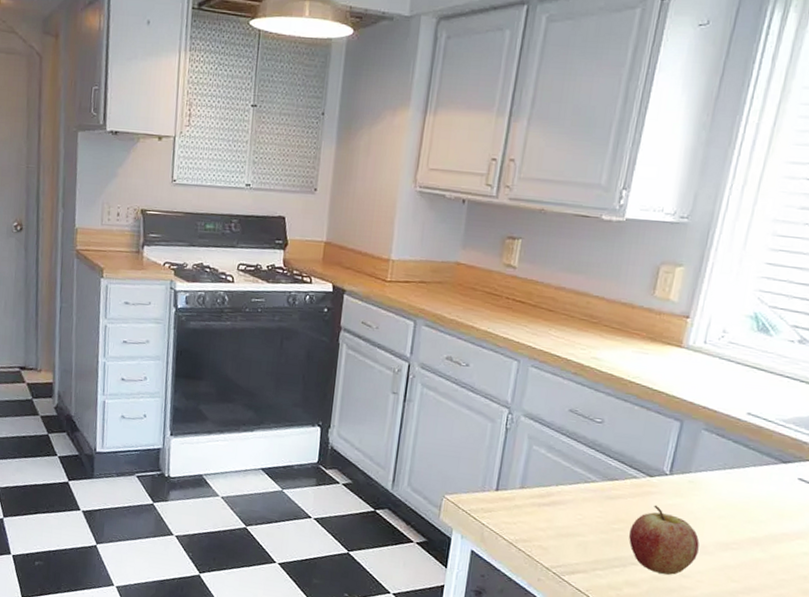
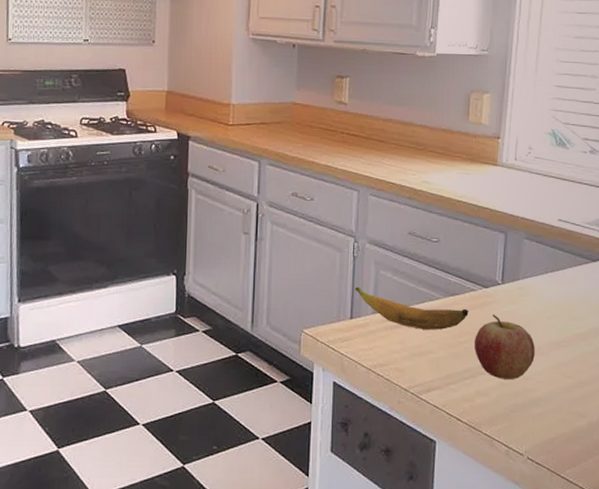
banana: none [504,460,628,514] -> present [355,287,469,330]

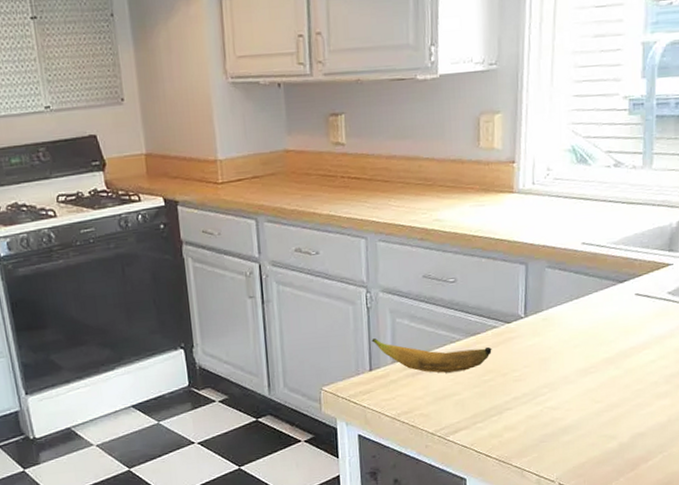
fruit: present [475,314,535,379] -> none [499,348,562,412]

